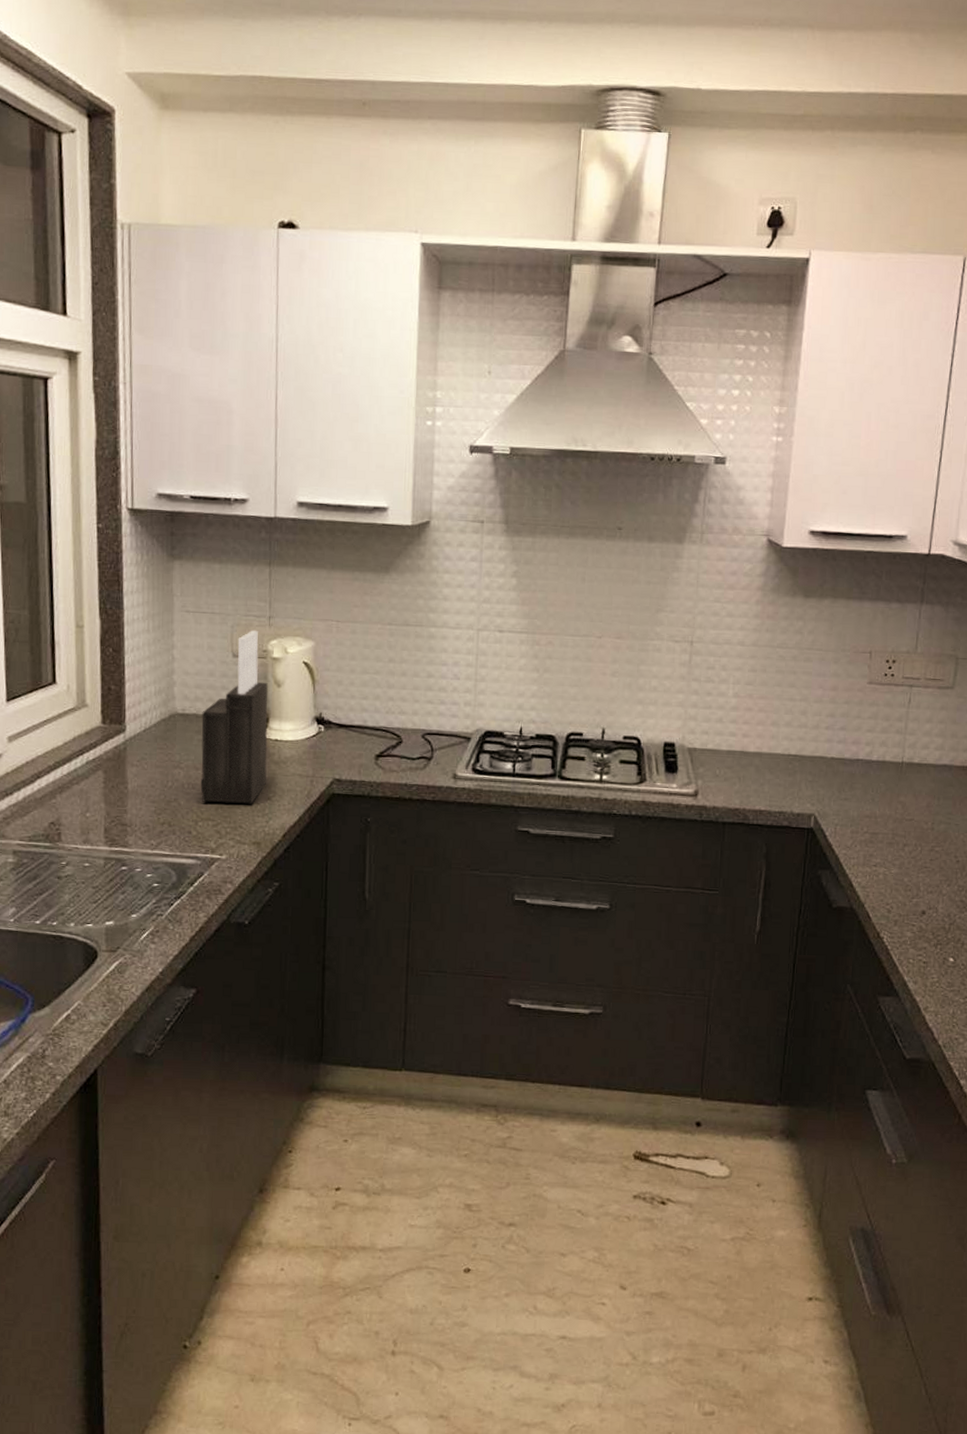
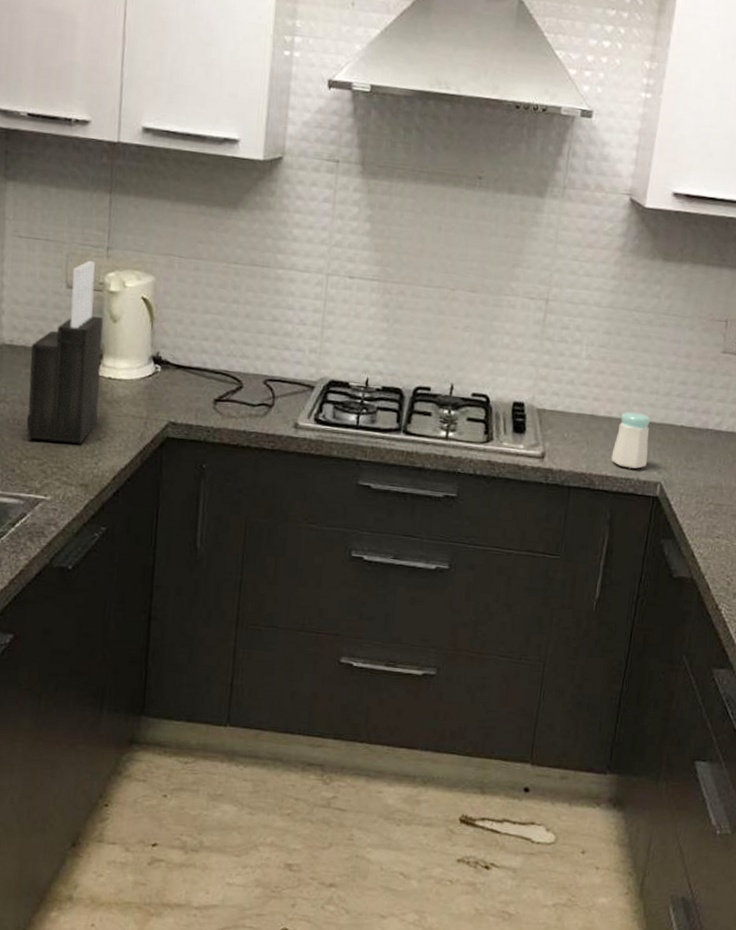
salt shaker: none [763,746,801,802] -> present [611,411,651,469]

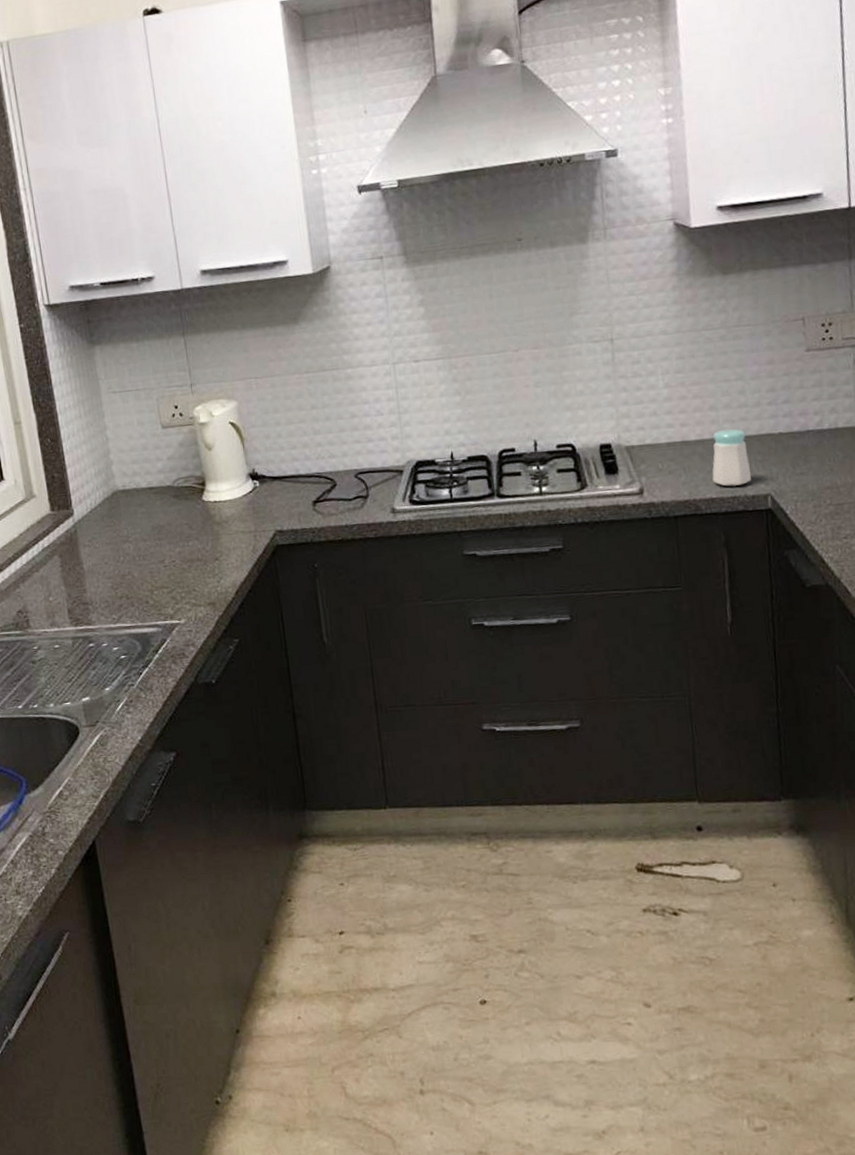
knife block: present [26,260,103,444] -> none [141,399,212,571]

